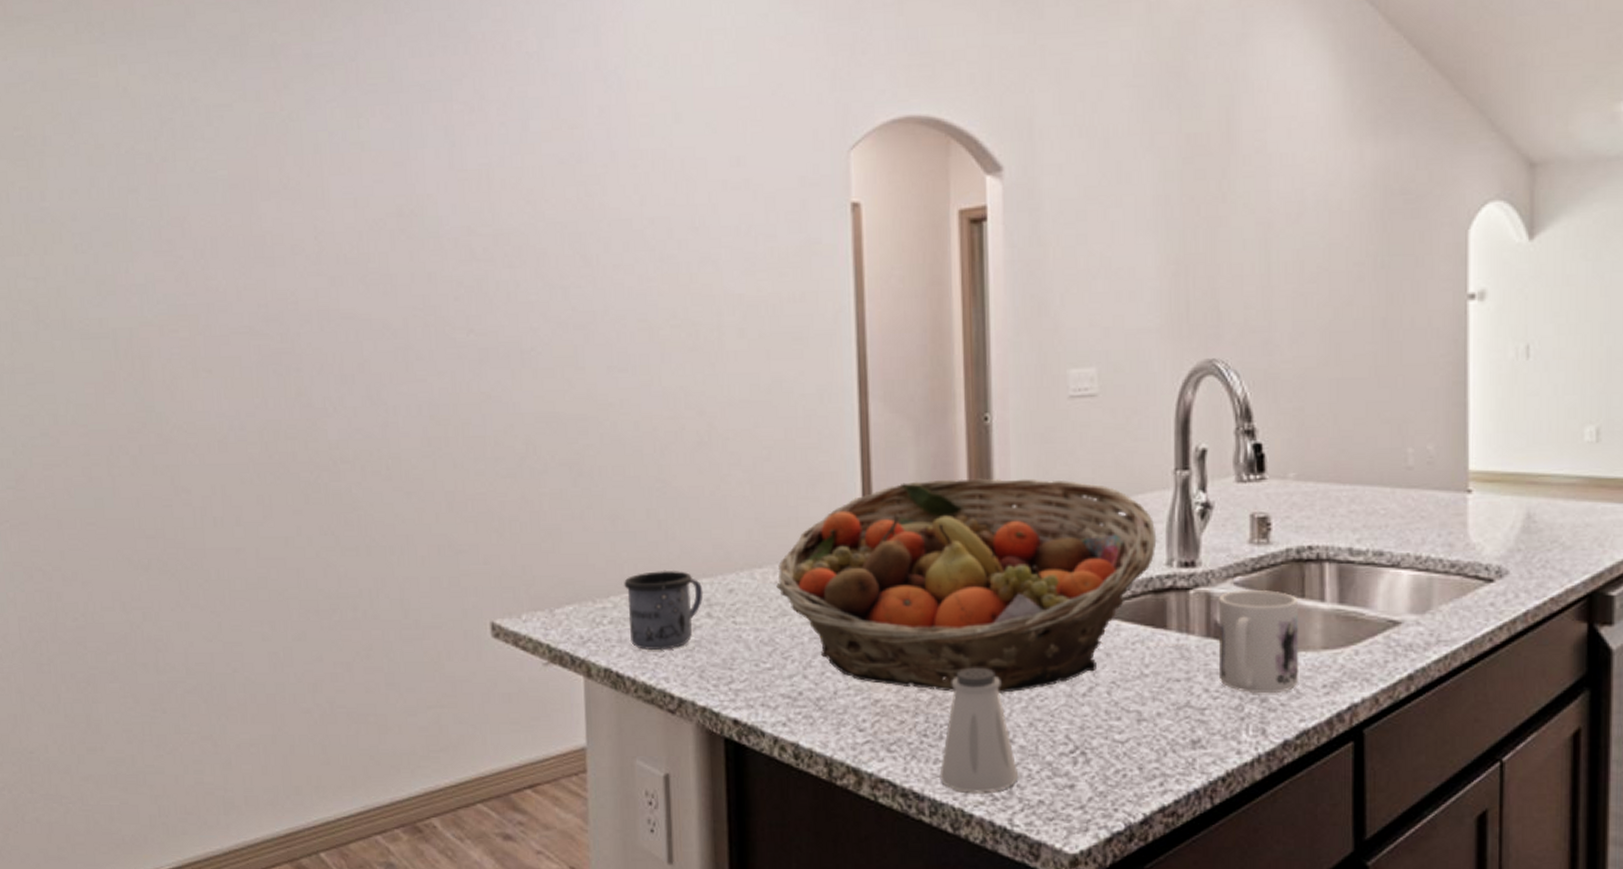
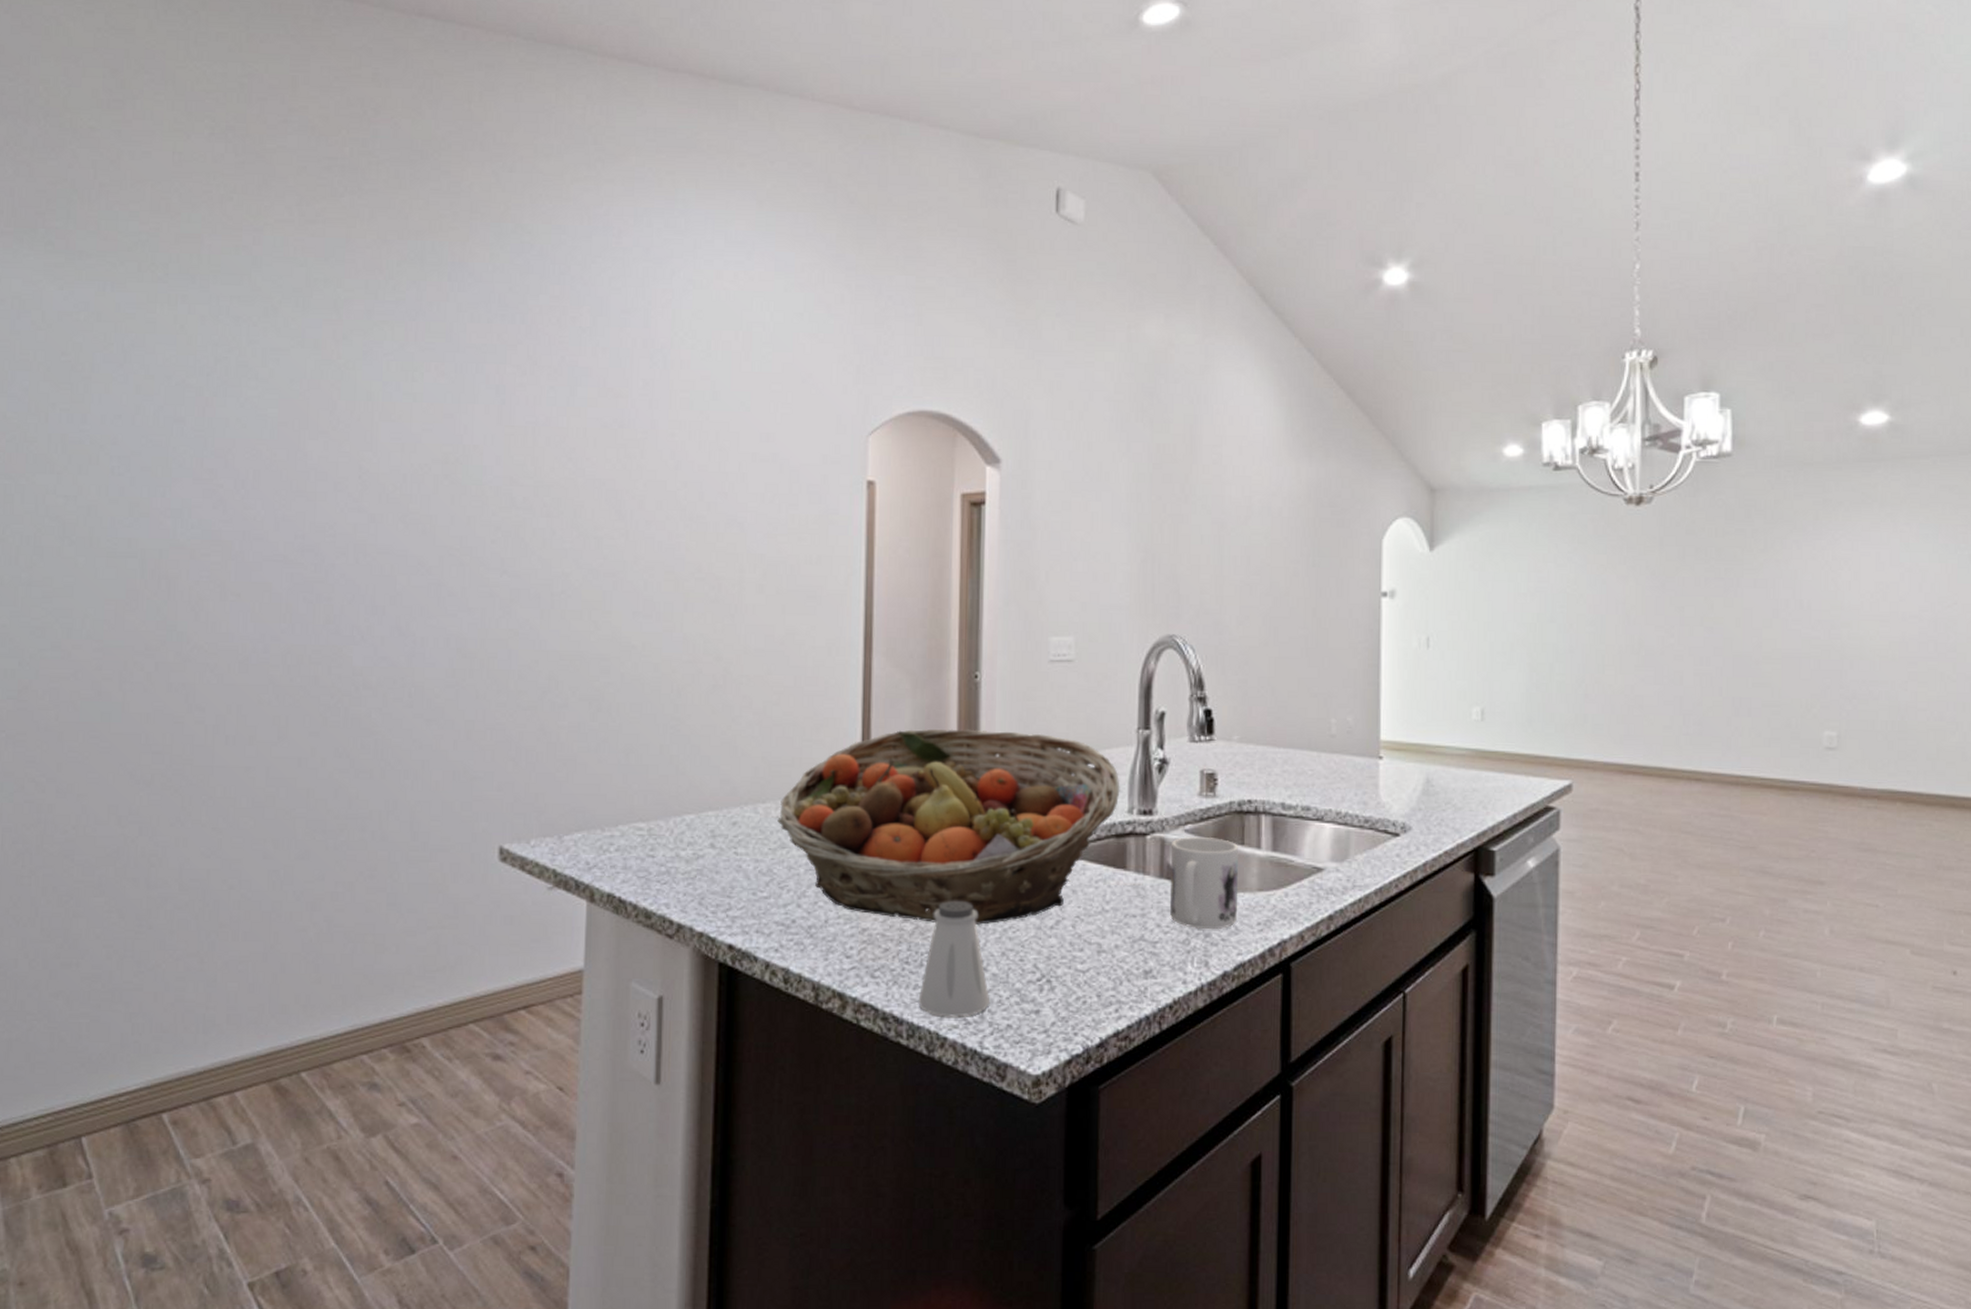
mug: present [624,570,703,651] -> none [633,802,708,878]

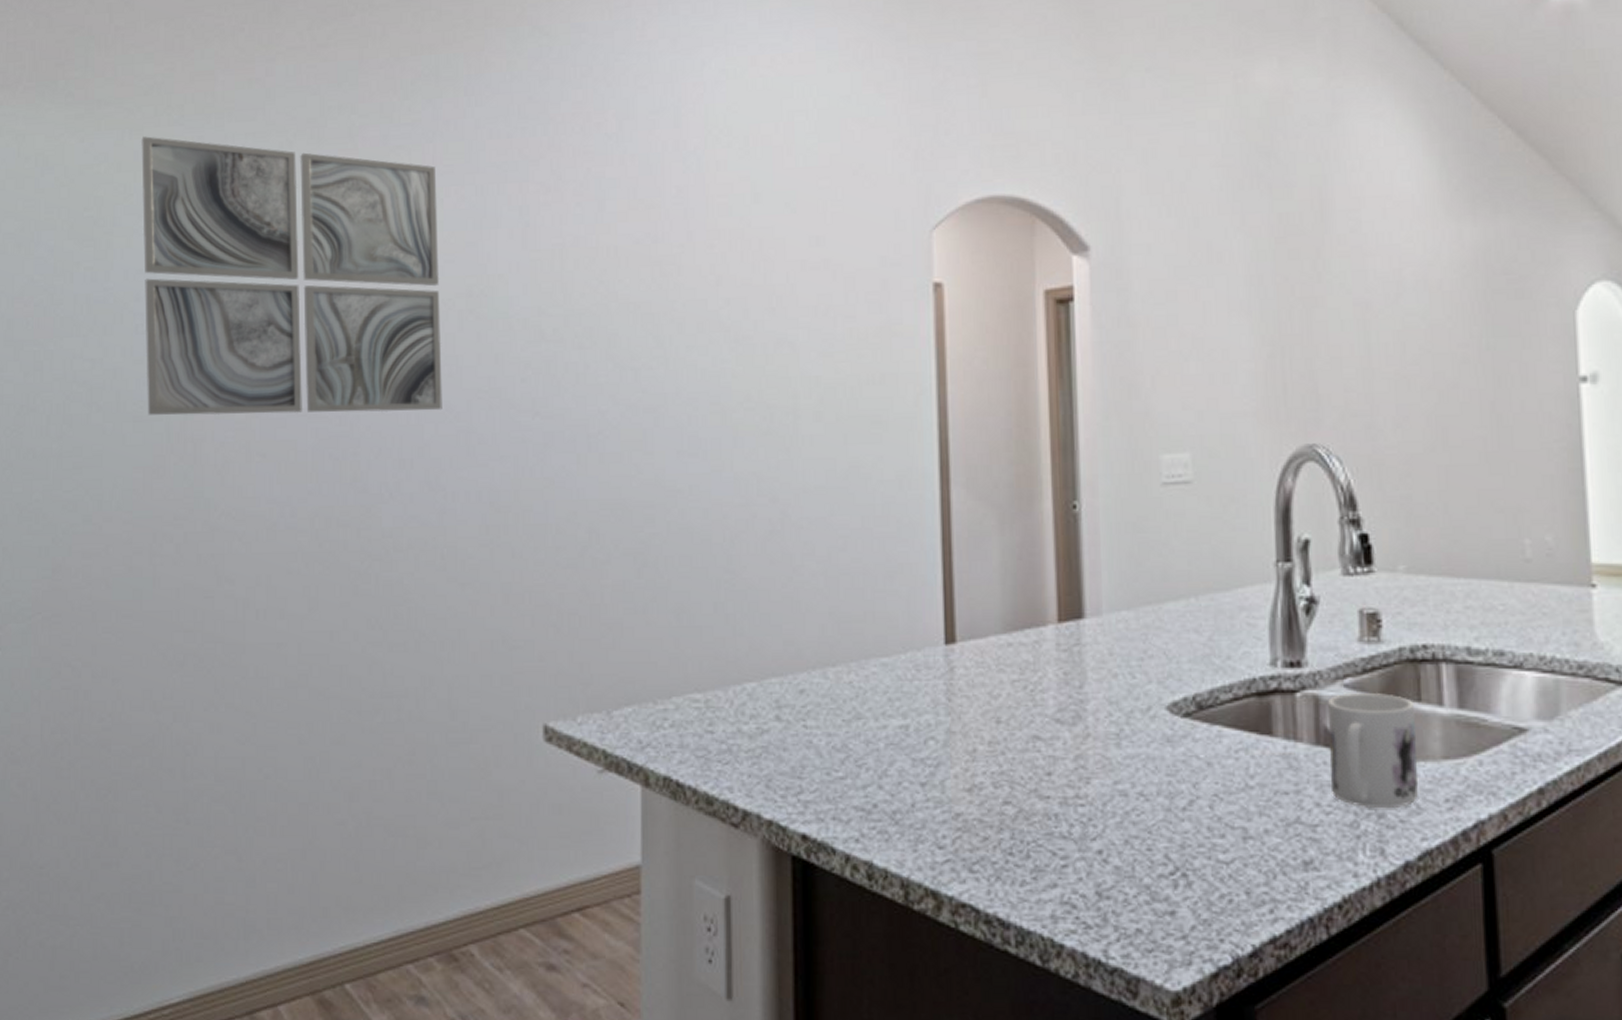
wall art: none [121,290,418,564] -> present [141,136,443,416]
fruit basket: present [777,728,1120,925] -> none [851,570,1259,806]
saltshaker: present [918,900,990,1017] -> none [1027,777,1114,920]

